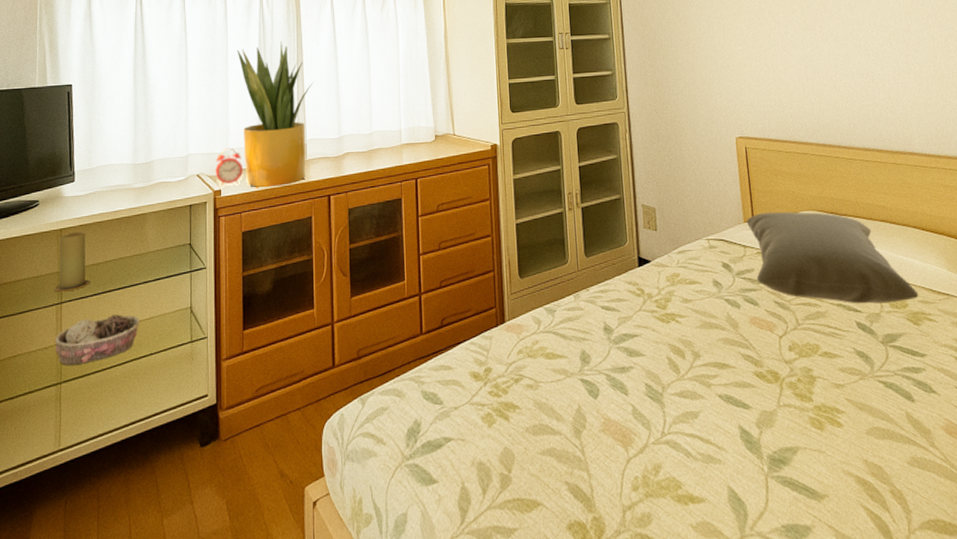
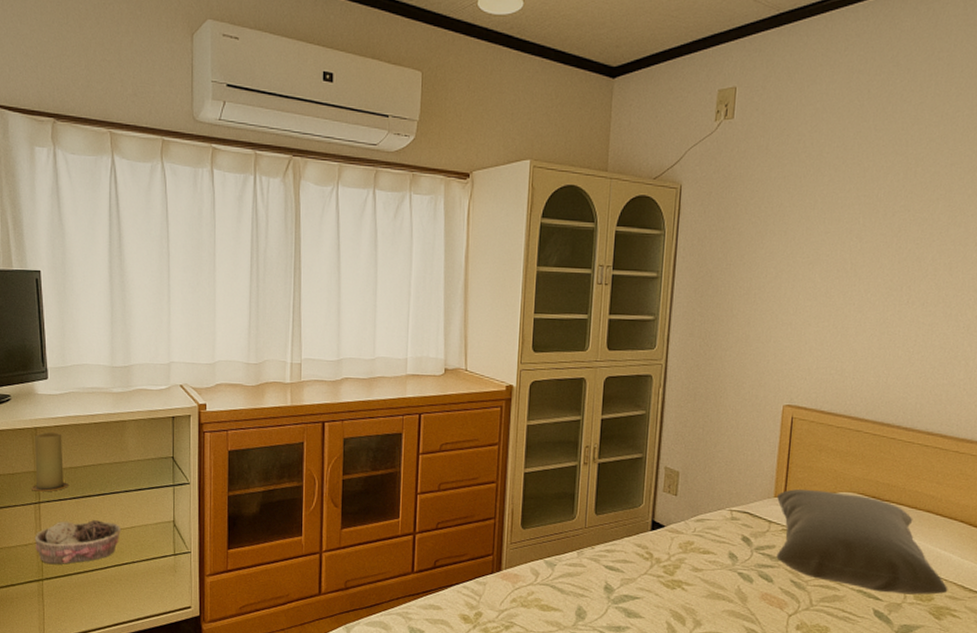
alarm clock: present [215,147,244,186] -> none [200,358,231,400]
planter: present [237,41,314,188] -> none [226,243,313,407]

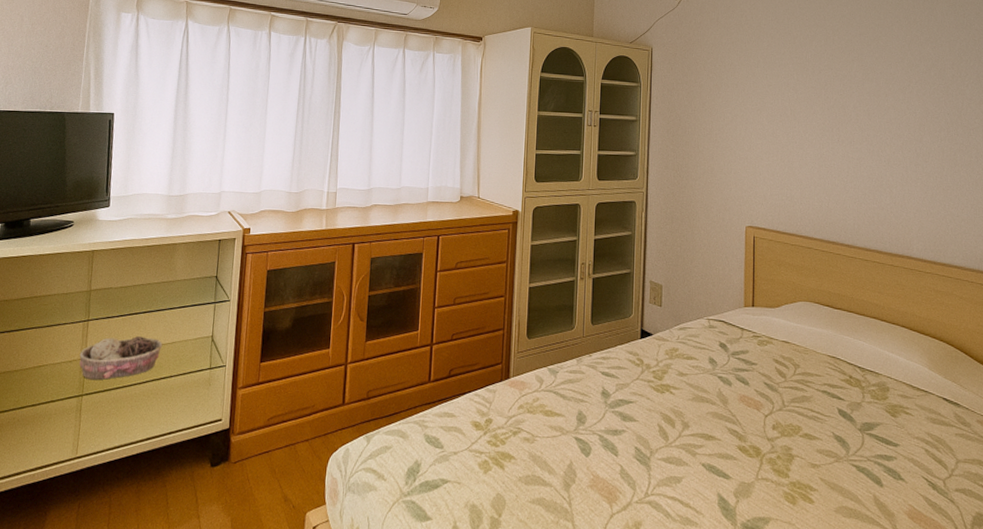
candle: present [32,432,69,492] -> none [82,255,118,310]
cushion: present [776,489,948,595] -> none [747,299,899,395]

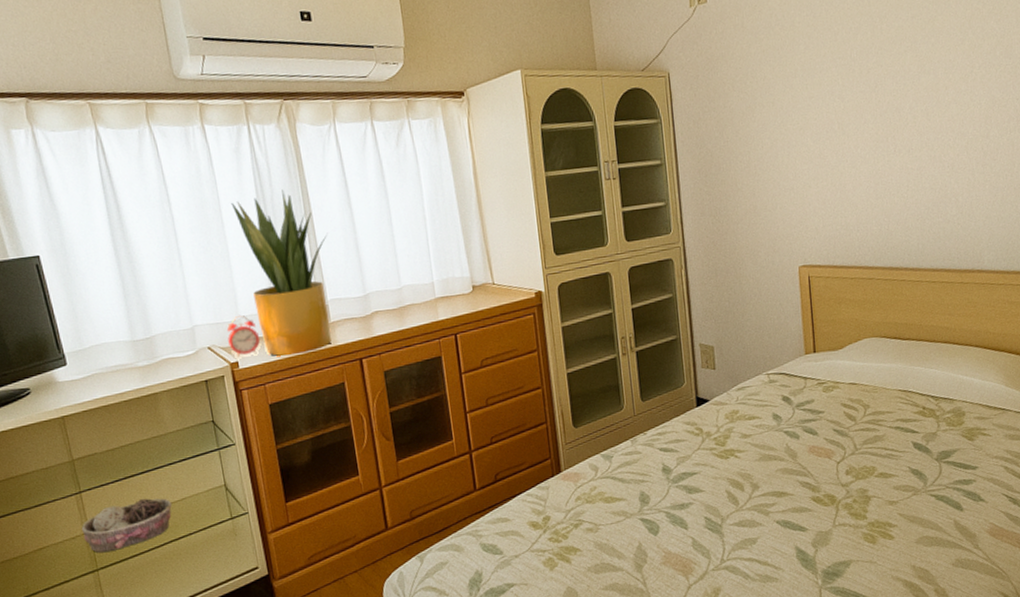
alarm clock: none [246,188,274,225] -> present [226,314,261,358]
planter: none [275,91,349,231] -> present [231,189,332,357]

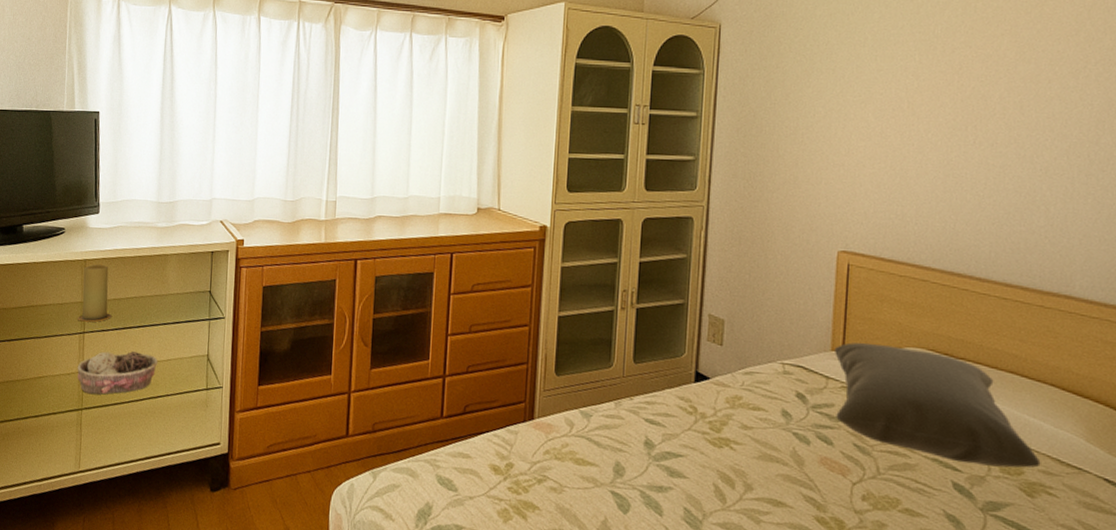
candle: none [63,418,108,482] -> present [78,264,112,322]
alarm clock: present [226,314,261,358] -> none [239,195,268,236]
planter: present [231,189,332,357] -> none [269,85,350,244]
cushion: none [808,338,975,426] -> present [835,342,1041,468]

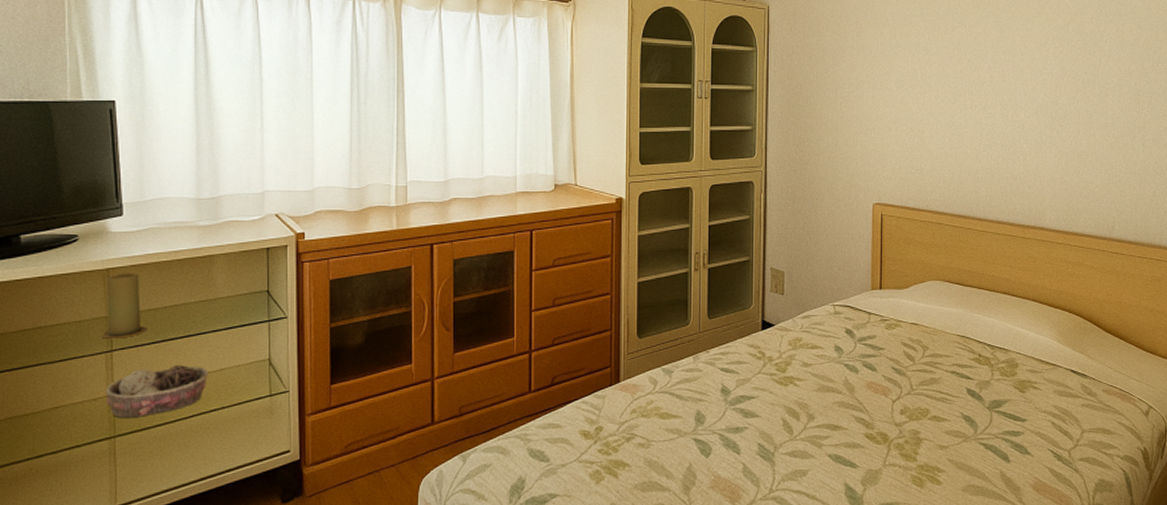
cushion: present [835,342,1041,468] -> none [874,280,1028,372]

